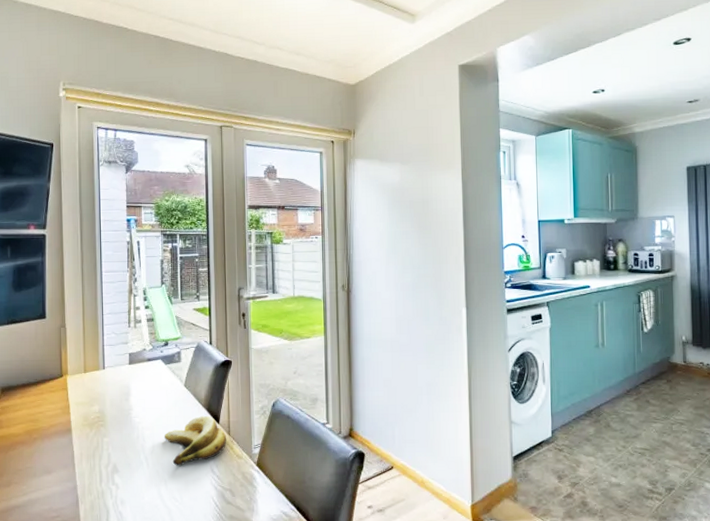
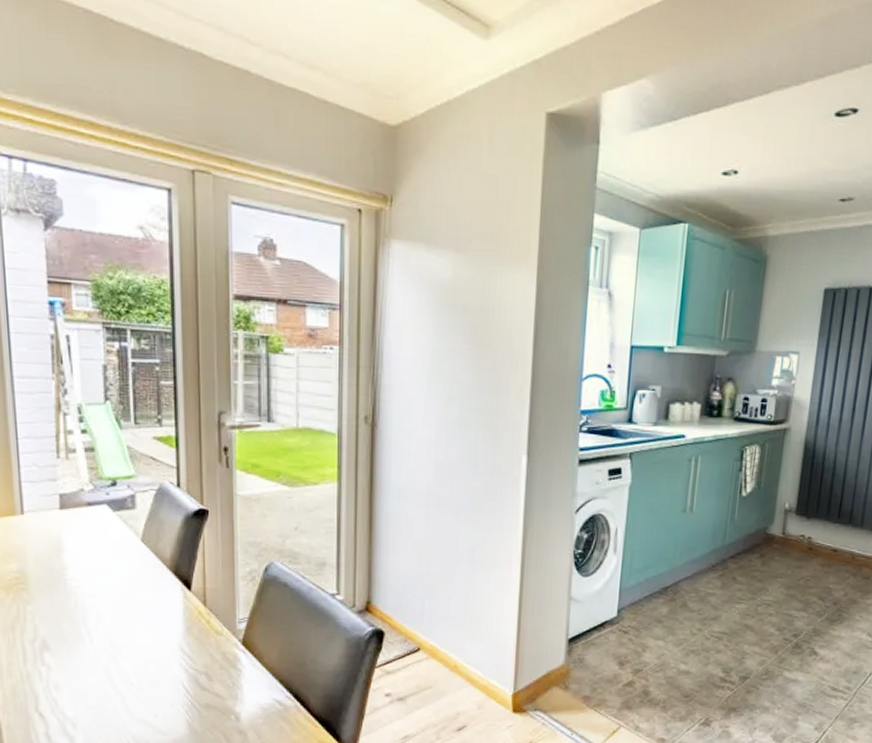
banana: present [165,415,227,466] -> none [114,580,202,643]

